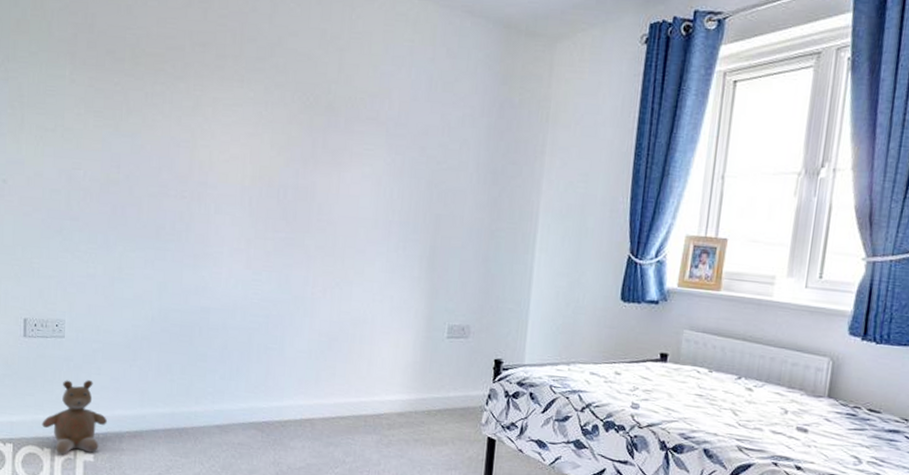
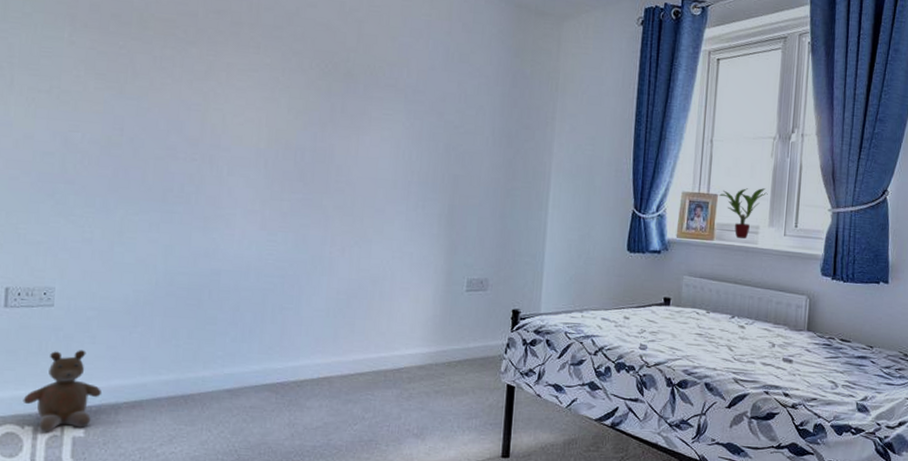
potted plant: none [729,232,788,291] -> present [719,188,768,240]

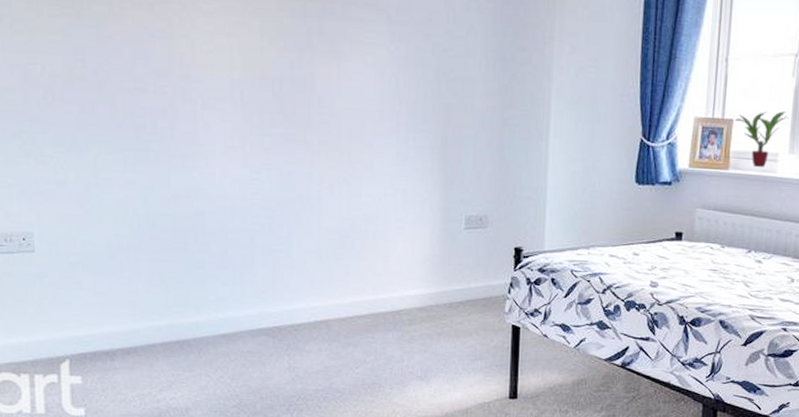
teddy bear: present [23,350,103,432] -> none [15,297,95,380]

